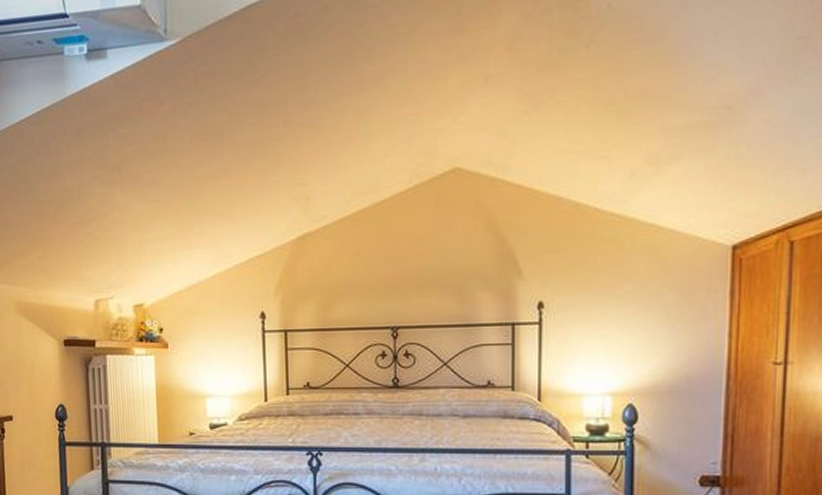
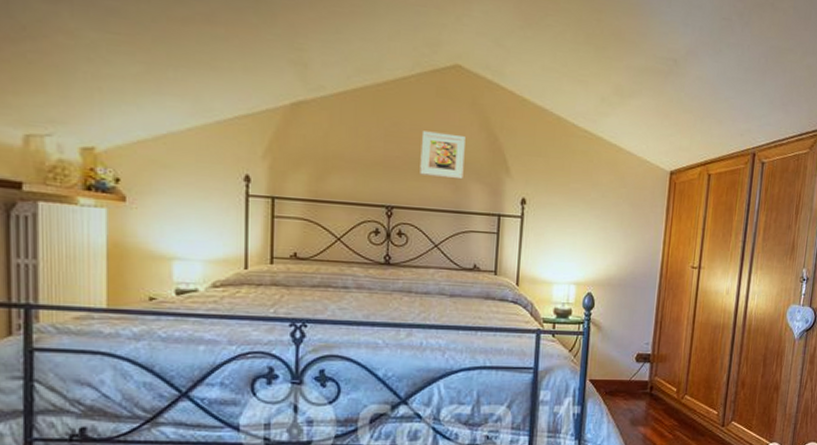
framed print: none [423,242,470,291] -> present [420,131,465,180]

